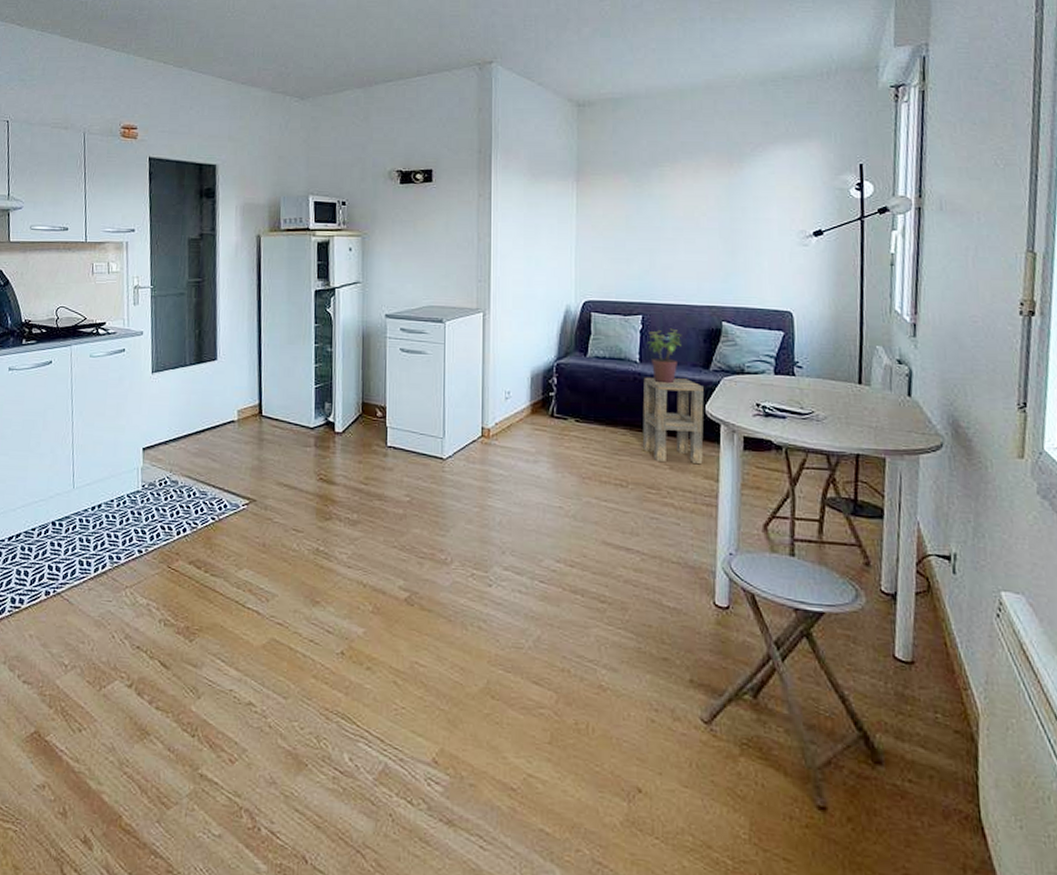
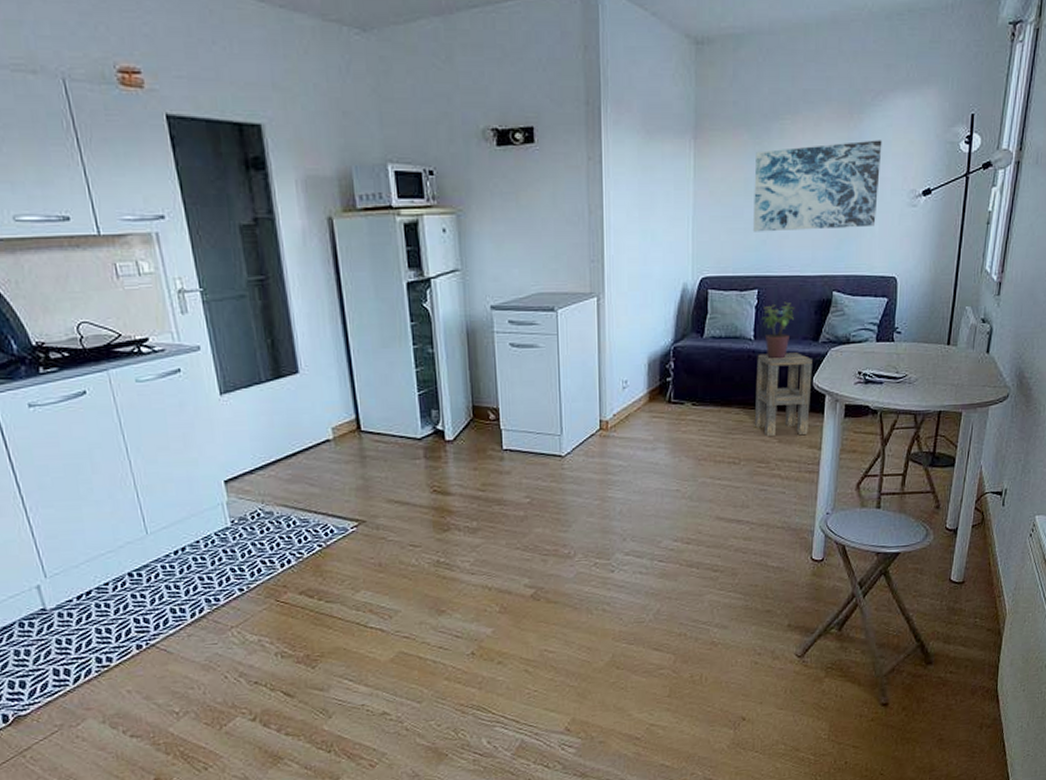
wall art: none [635,185,766,263] -> present [752,140,882,232]

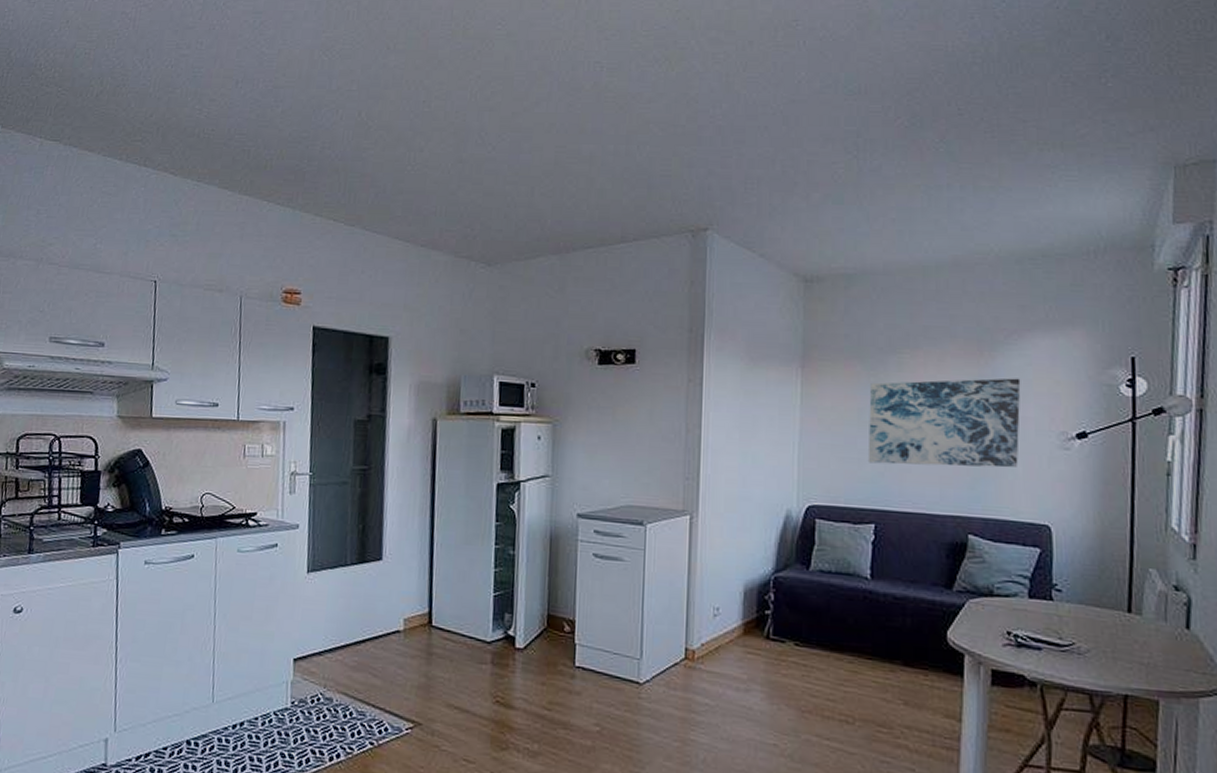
side table: present [755,353,812,436] -> none [873,596,946,701]
potted plant: present [762,301,795,359] -> none [880,540,921,605]

